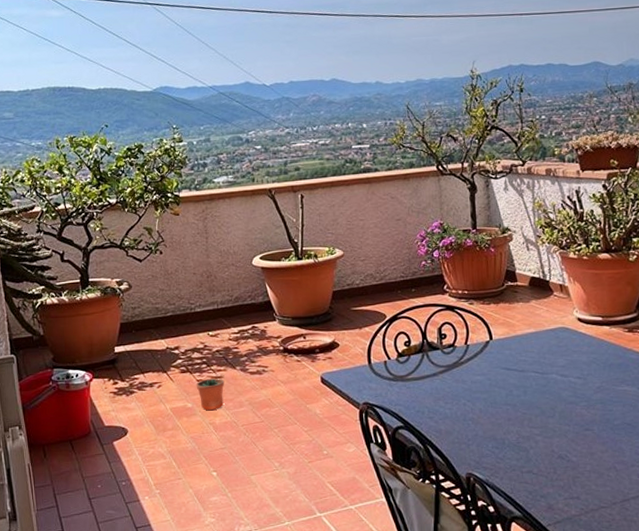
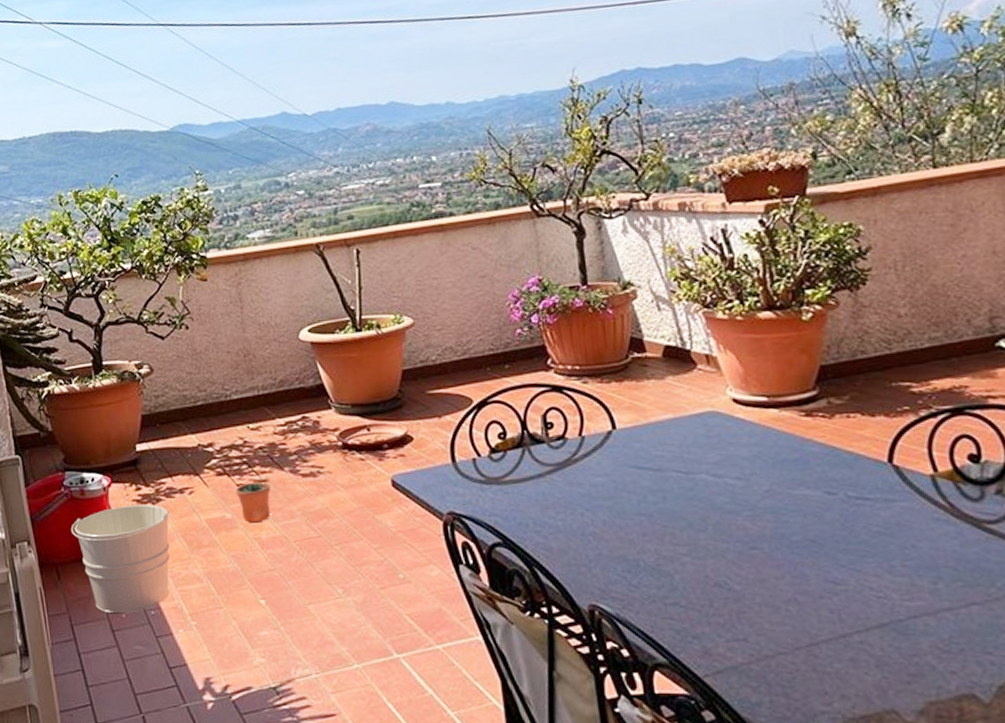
bucket: none [56,396,140,485] -> present [70,505,170,614]

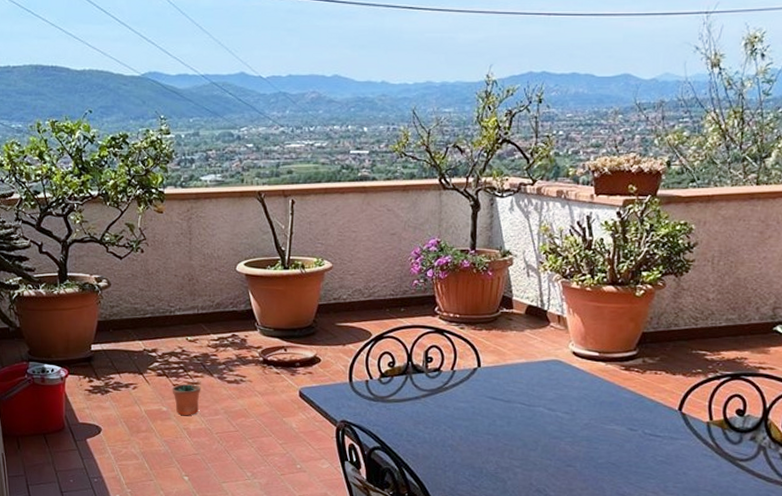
bucket: present [70,505,170,614] -> none [31,394,115,479]

